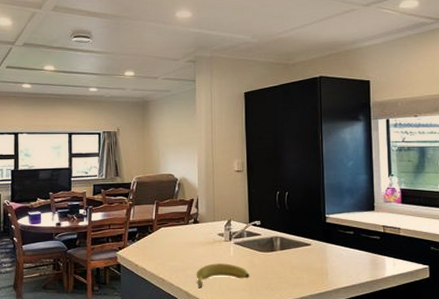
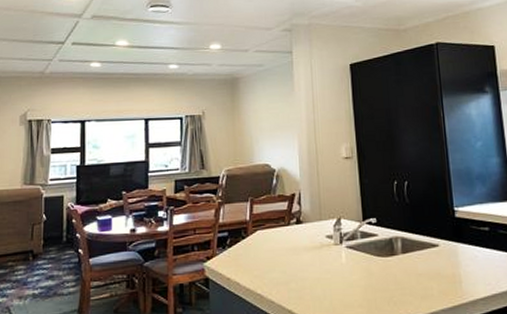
banana: present [196,263,250,289] -> none [301,272,367,306]

